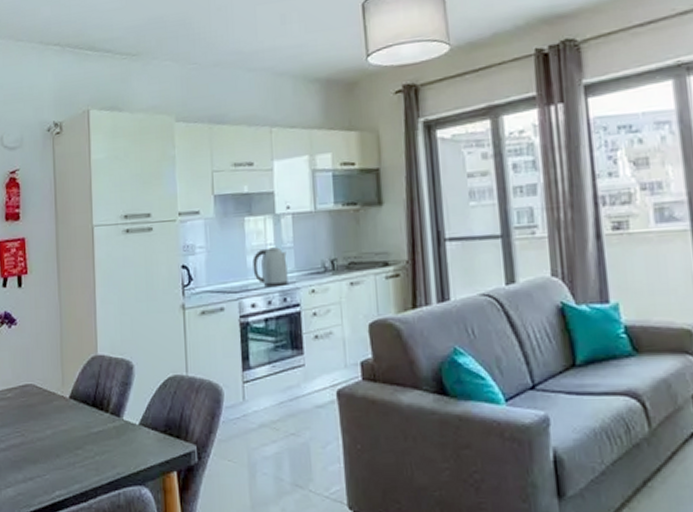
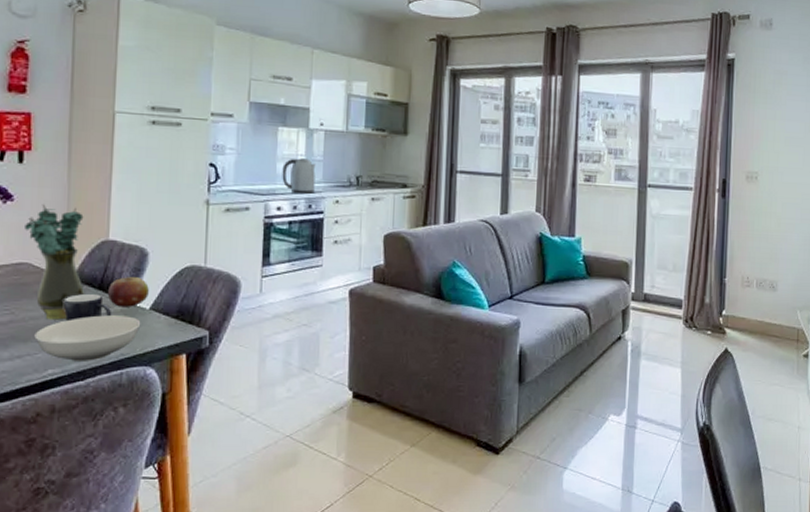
vase: none [27,325,81,440] -> present [25,204,85,320]
bowl: none [42,433,133,482] -> present [34,315,141,361]
mug: none [63,411,105,441] -> present [63,293,111,322]
fruit: none [100,392,137,424] -> present [107,277,149,307]

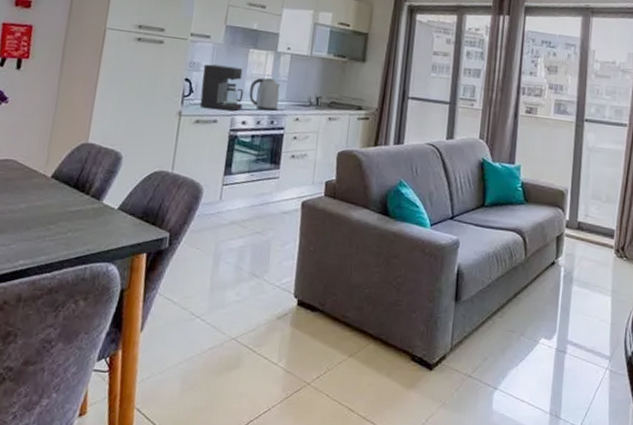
vase: present [25,204,85,320] -> none [14,107,68,214]
bowl: present [34,315,141,361] -> none [11,212,109,255]
mug: present [63,293,111,322] -> none [40,191,83,216]
fruit: present [107,277,149,307] -> none [81,178,120,206]
coffee maker: none [228,146,276,197] -> present [199,64,244,112]

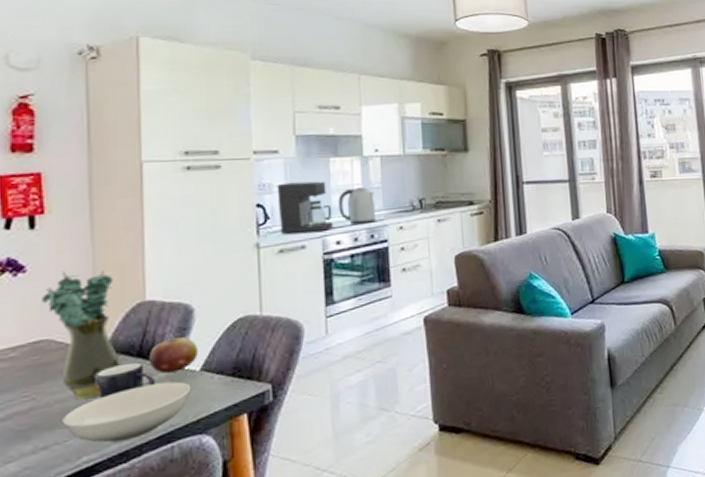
bowl: none [11,212,109,255] -> present [62,381,192,443]
vase: none [14,107,68,214] -> present [42,270,122,400]
mug: none [40,191,83,216] -> present [95,362,154,399]
fruit: none [81,178,120,206] -> present [148,337,198,374]

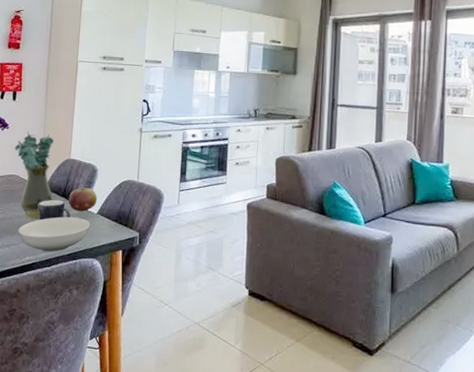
coffee maker: present [277,181,333,234] -> none [156,86,192,126]
kettle: present [338,187,376,225] -> none [196,95,223,125]

